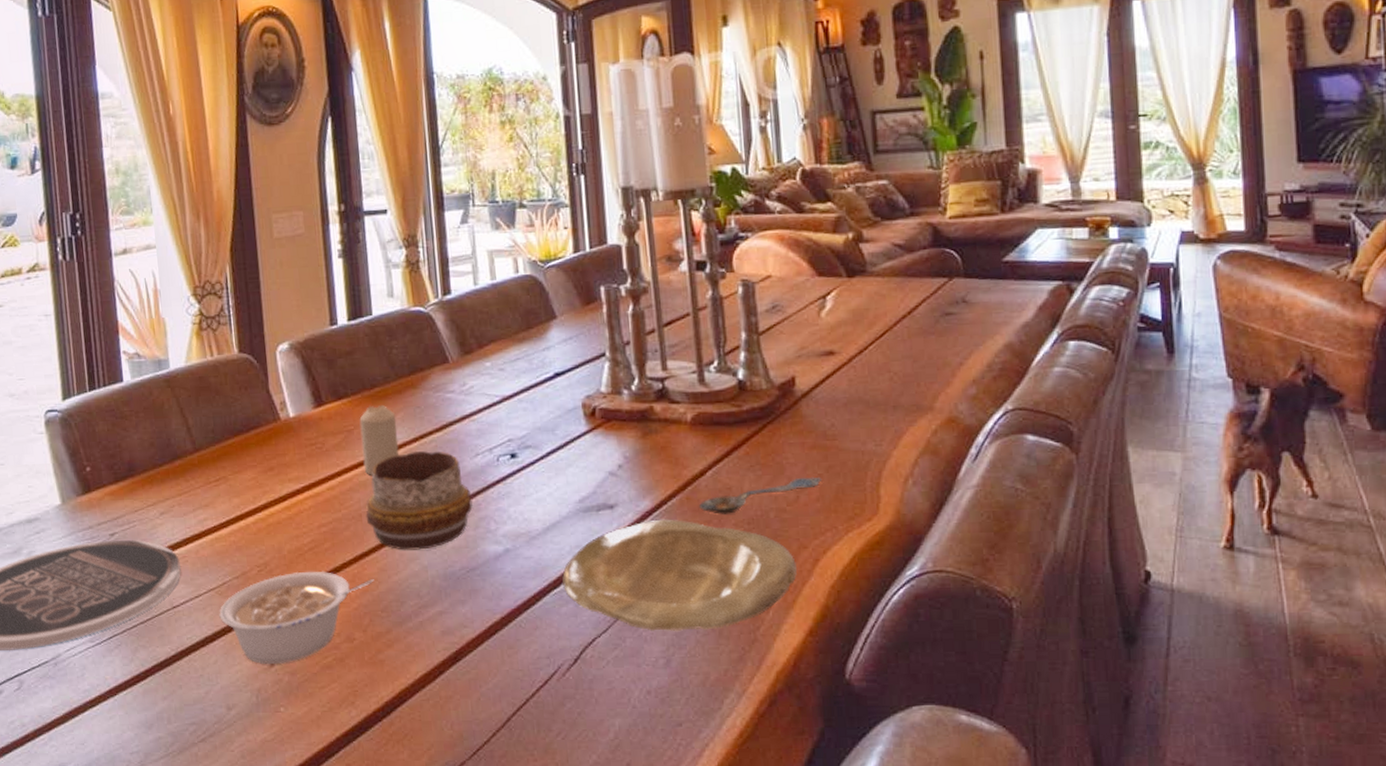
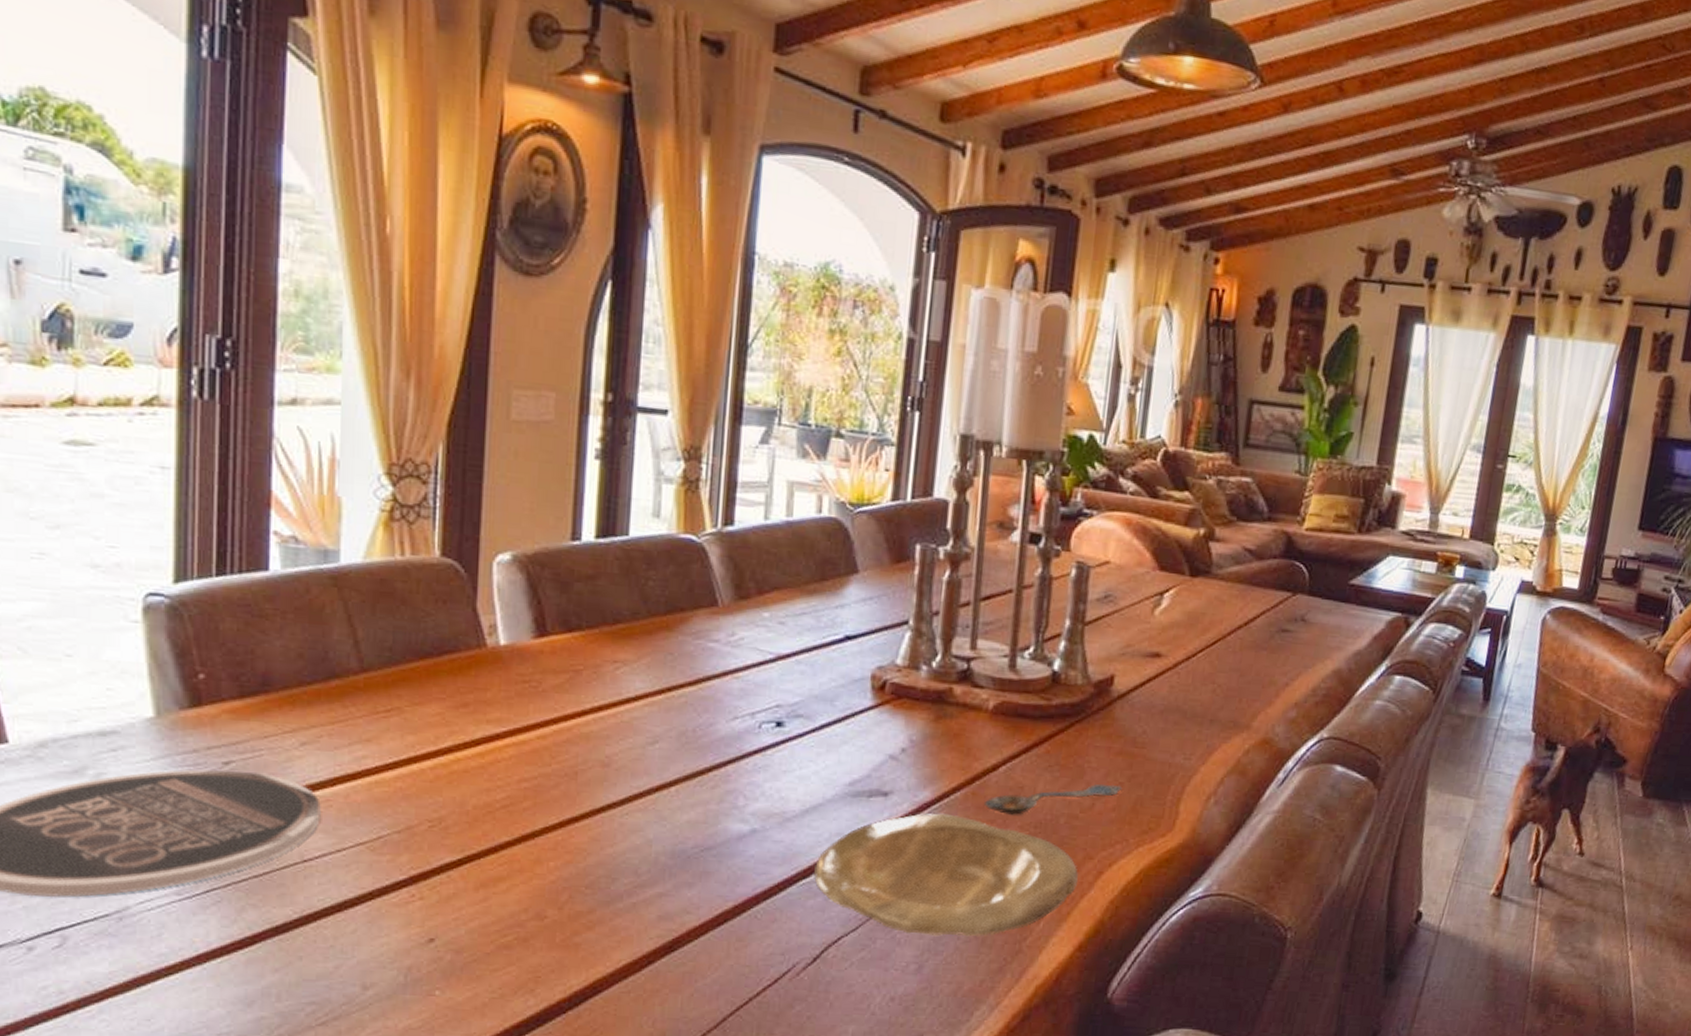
legume: present [219,570,374,664] -> none [367,831,582,939]
candle: present [359,404,400,475] -> none [589,644,641,727]
decorative bowl: present [365,450,473,550] -> none [582,704,721,821]

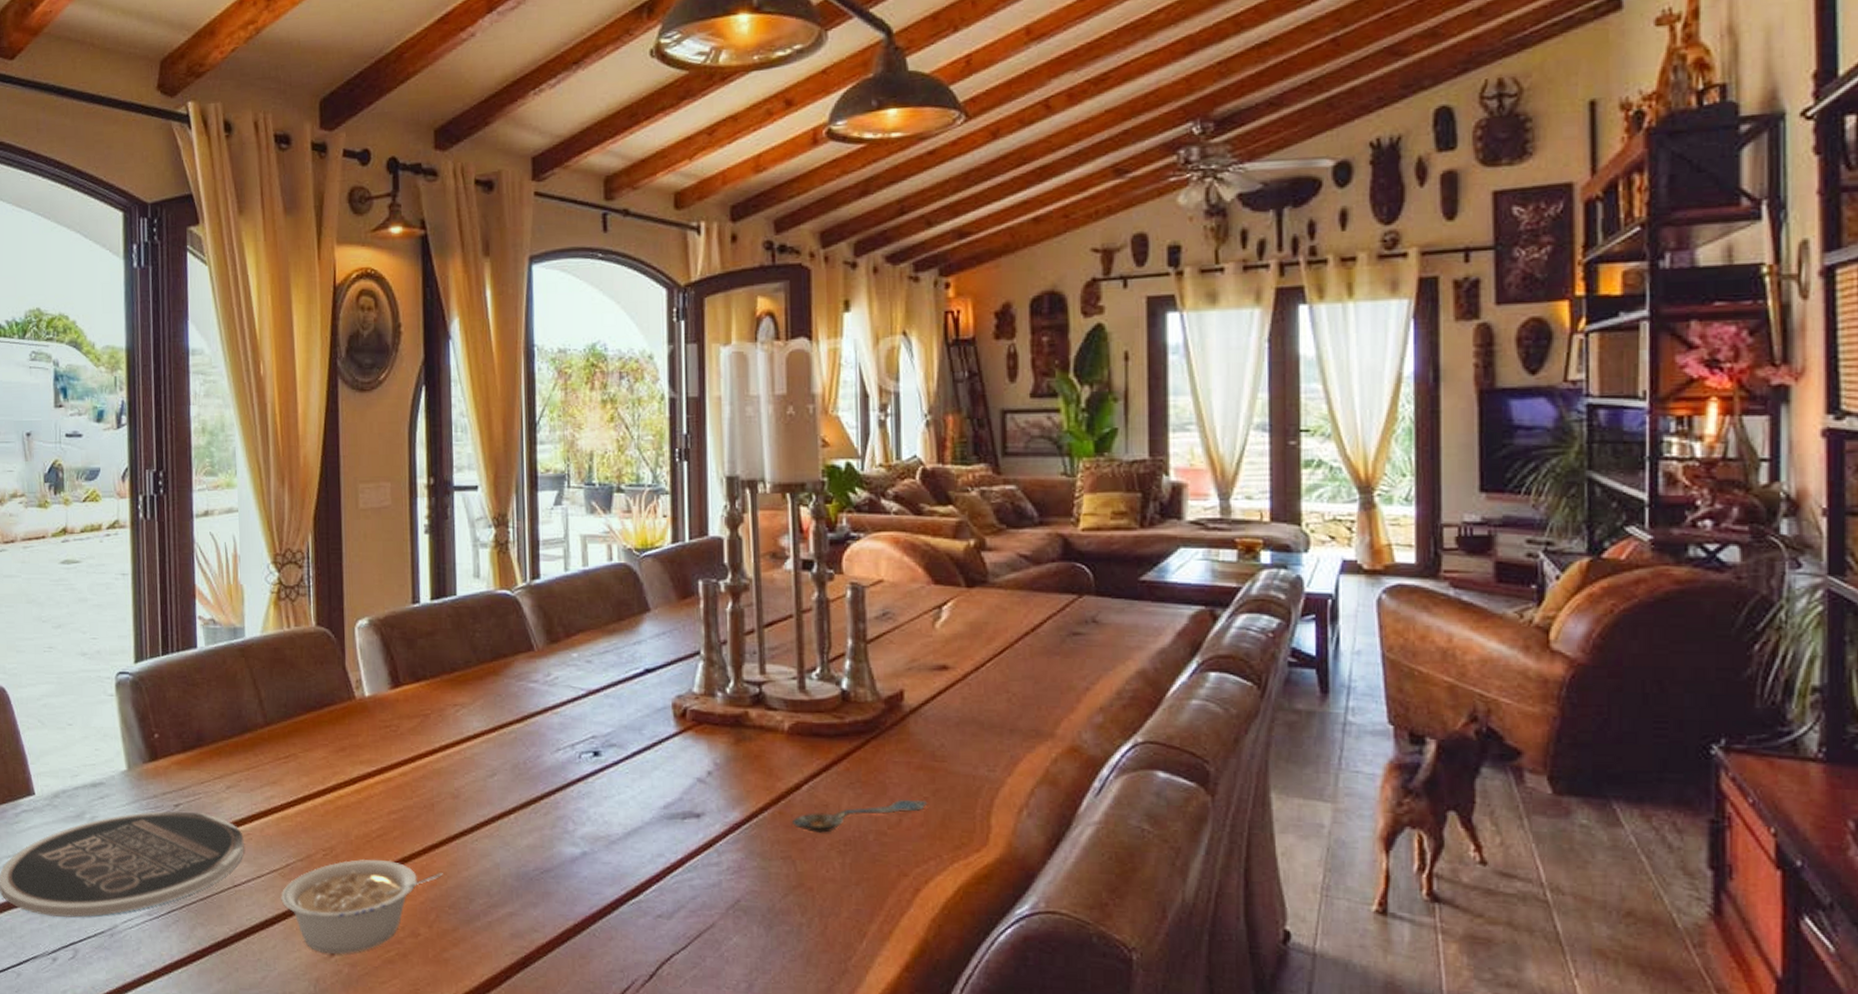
legume: none [367,831,582,939] -> present [281,858,443,954]
plate: present [814,813,1078,937] -> none [642,833,895,955]

